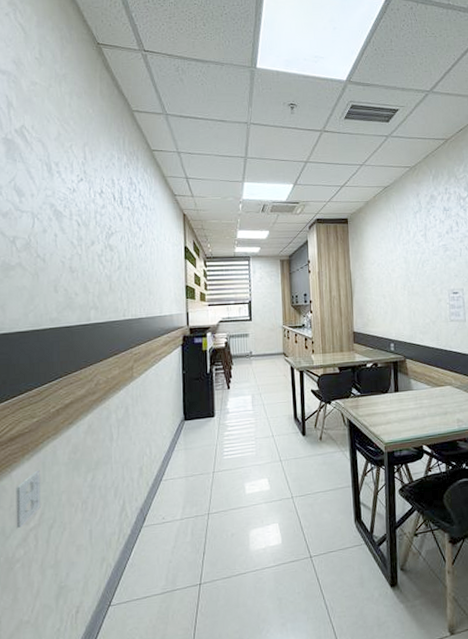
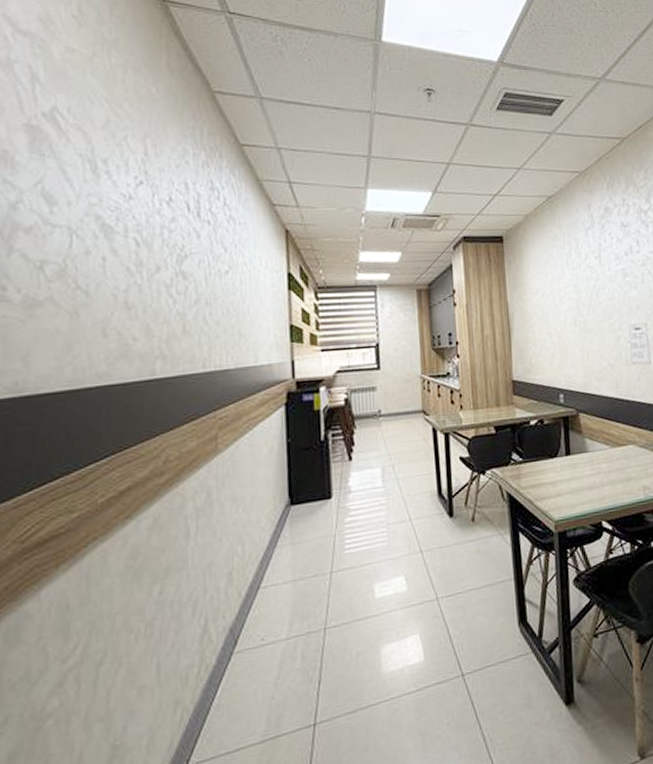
electrical outlet: present [16,470,41,529] -> none [46,584,84,671]

